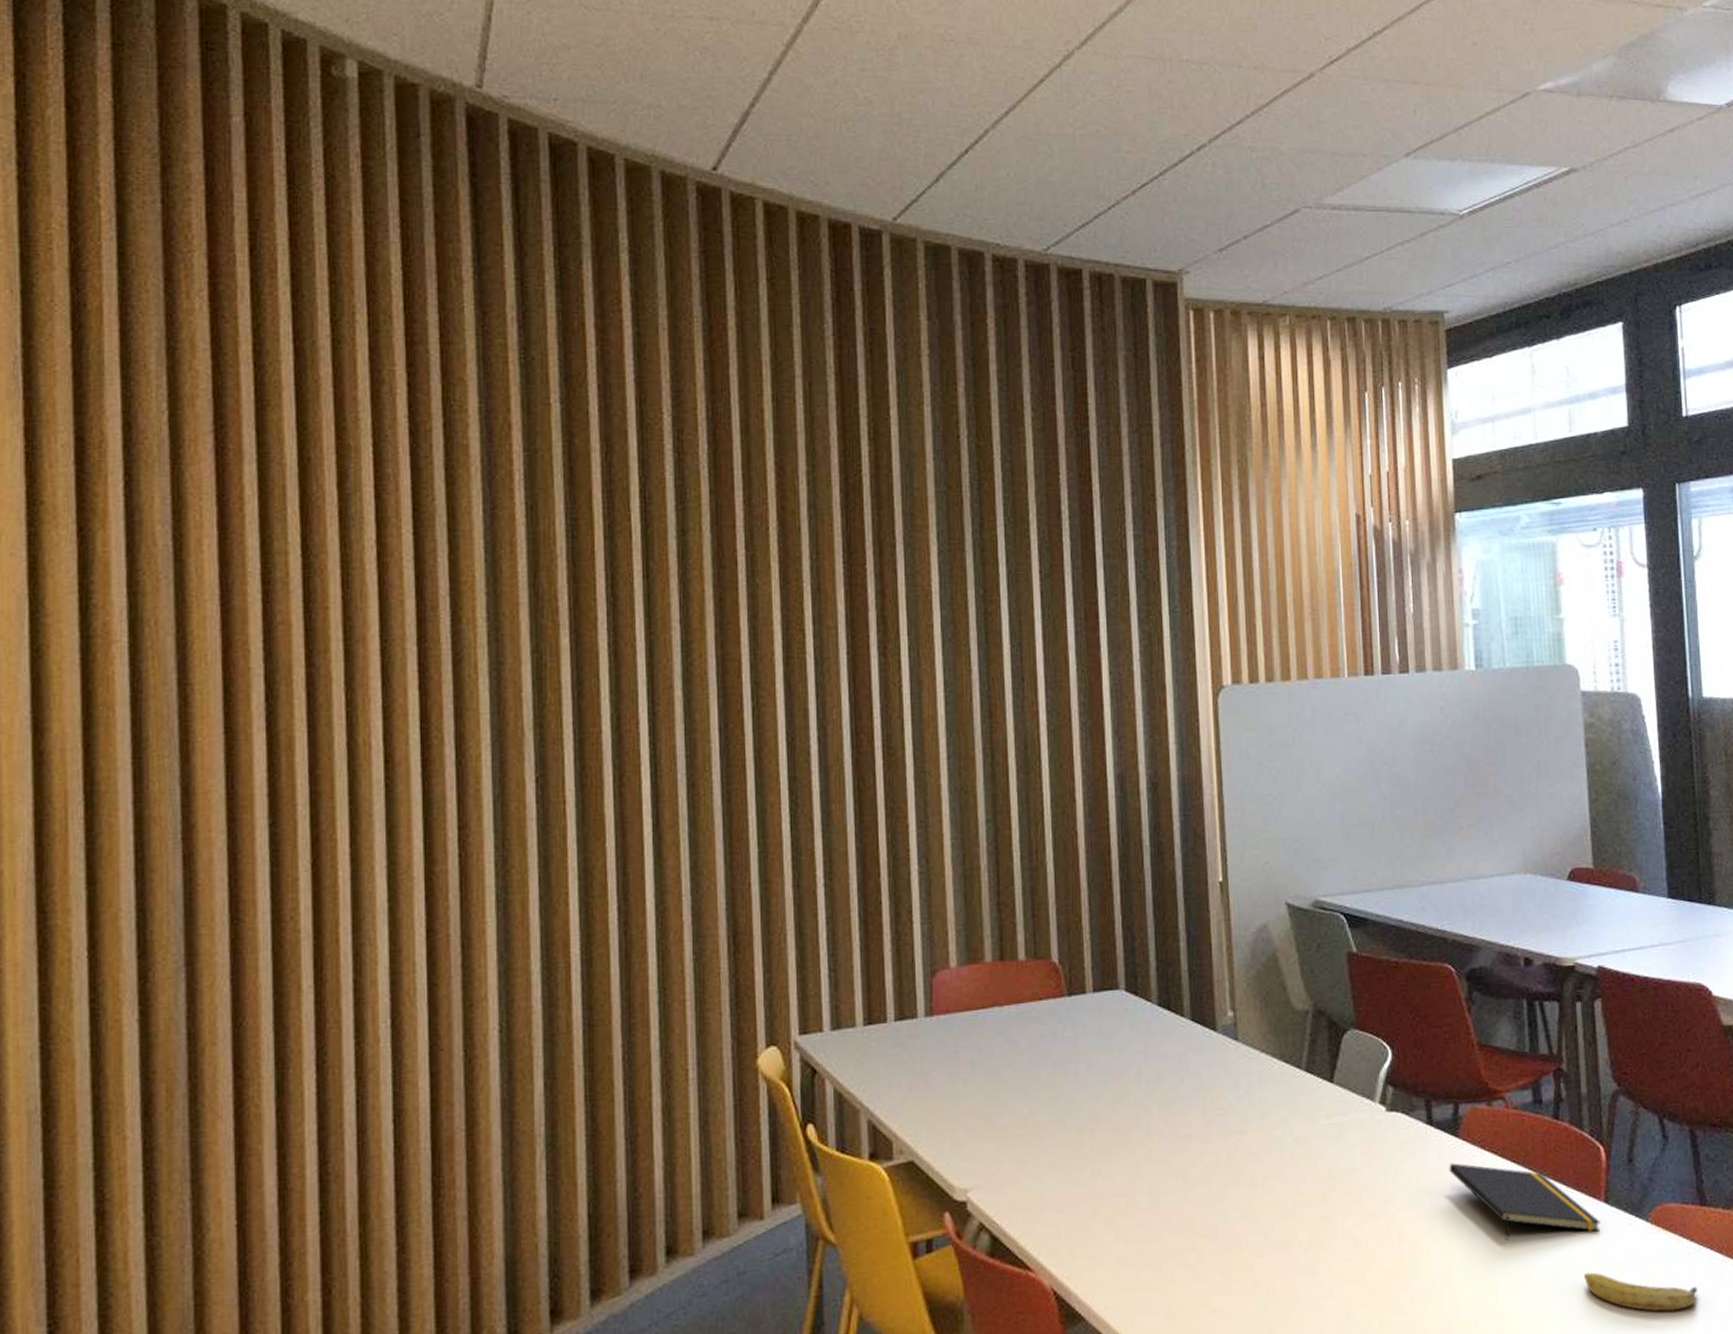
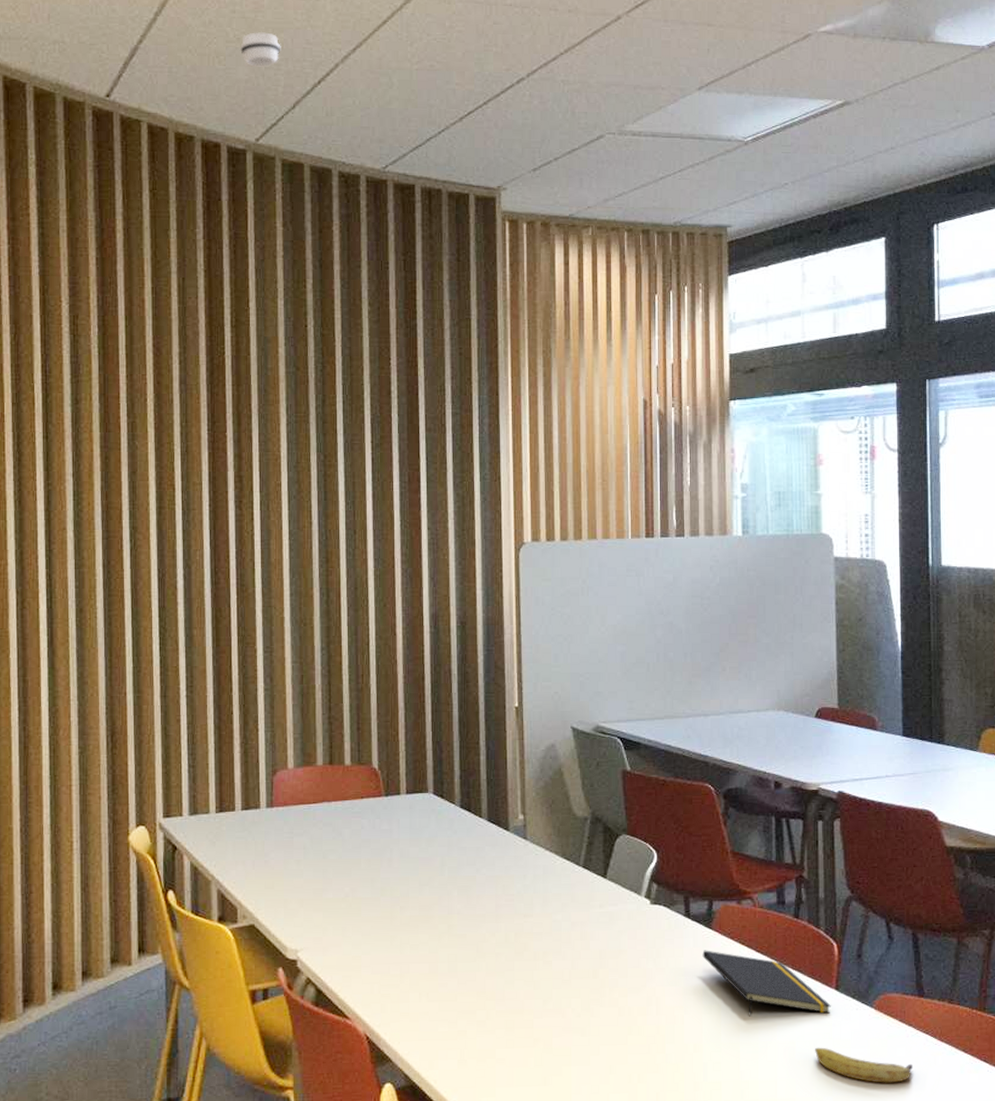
smoke detector: none [872,92,921,134] -> present [240,31,281,67]

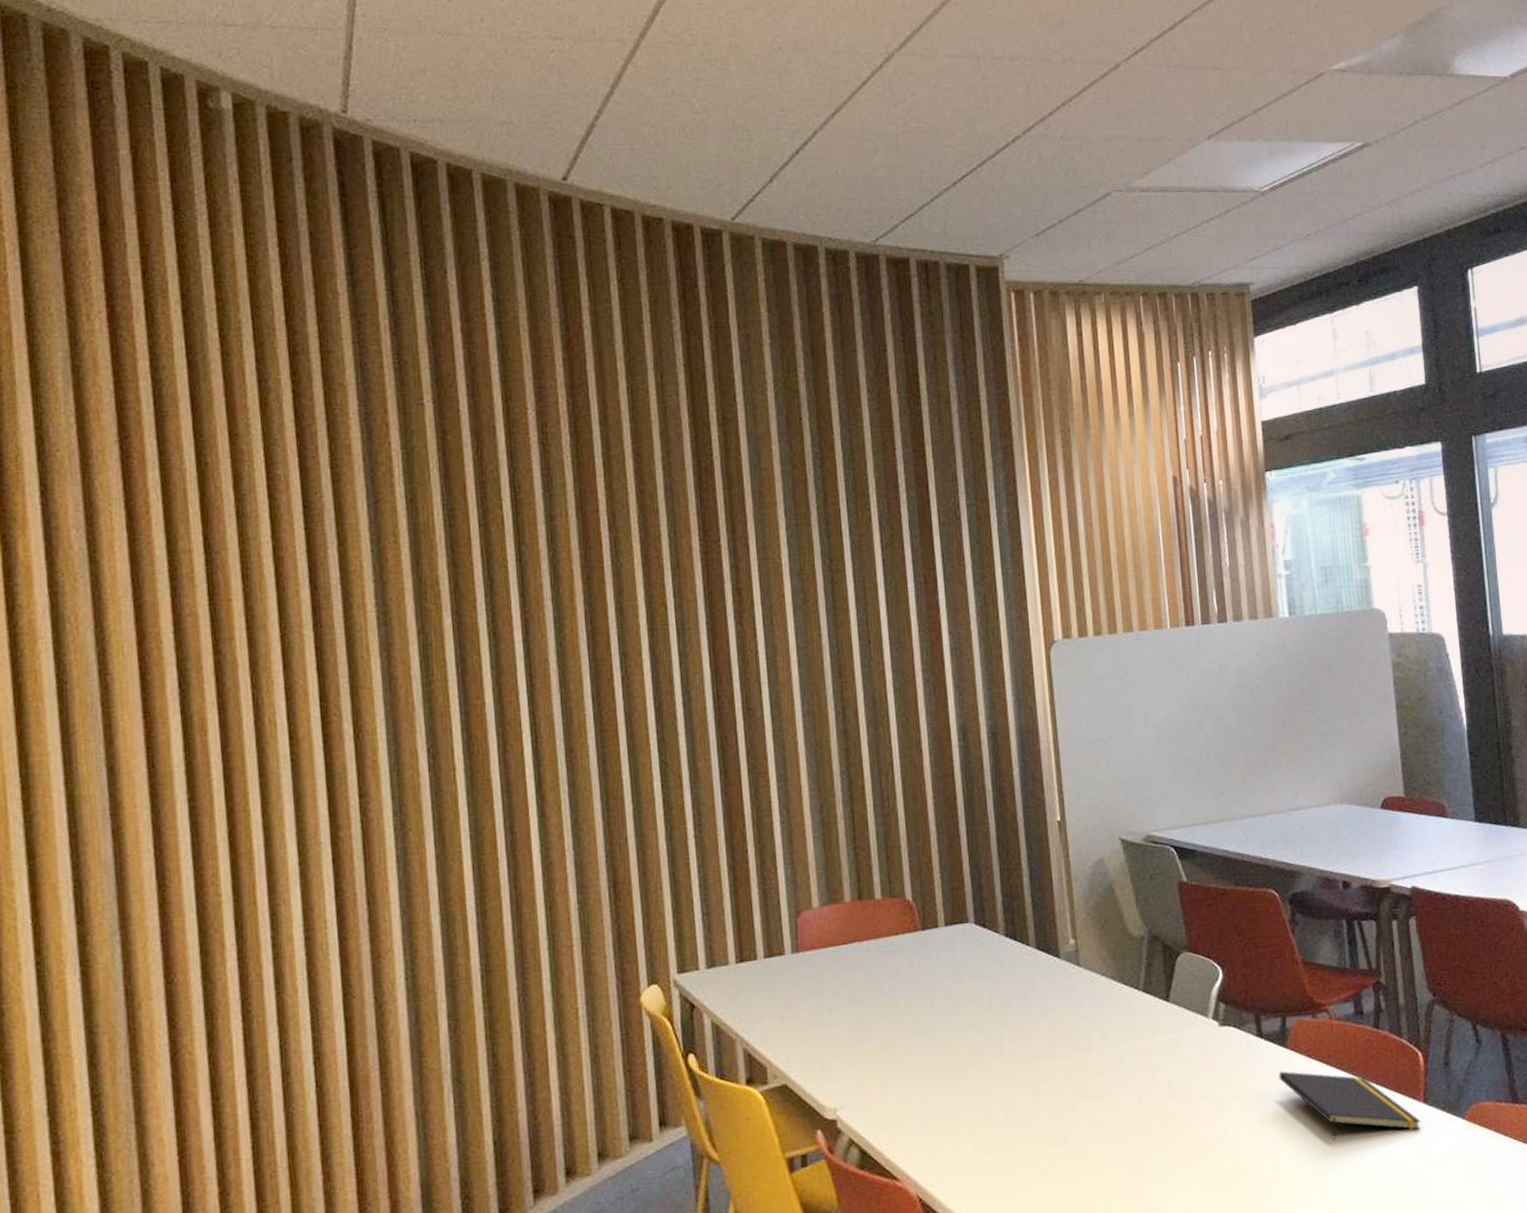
smoke detector: present [240,31,281,67] -> none [708,99,753,139]
fruit: present [815,1047,913,1083] -> none [1407,1167,1512,1201]

